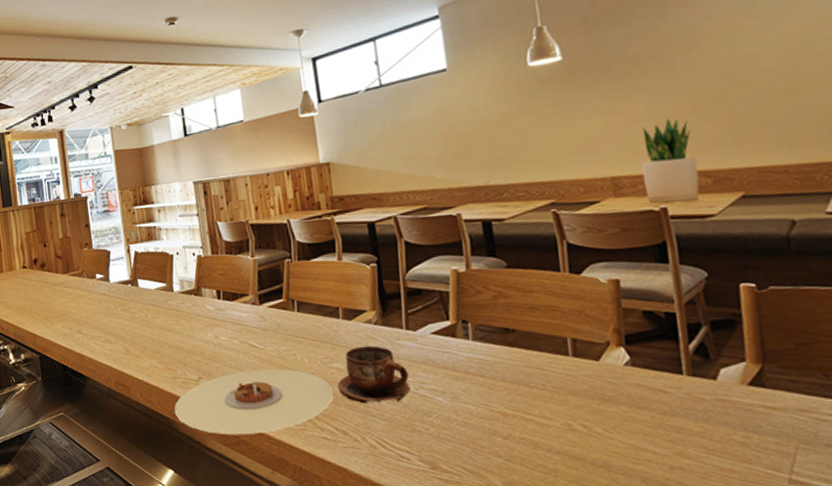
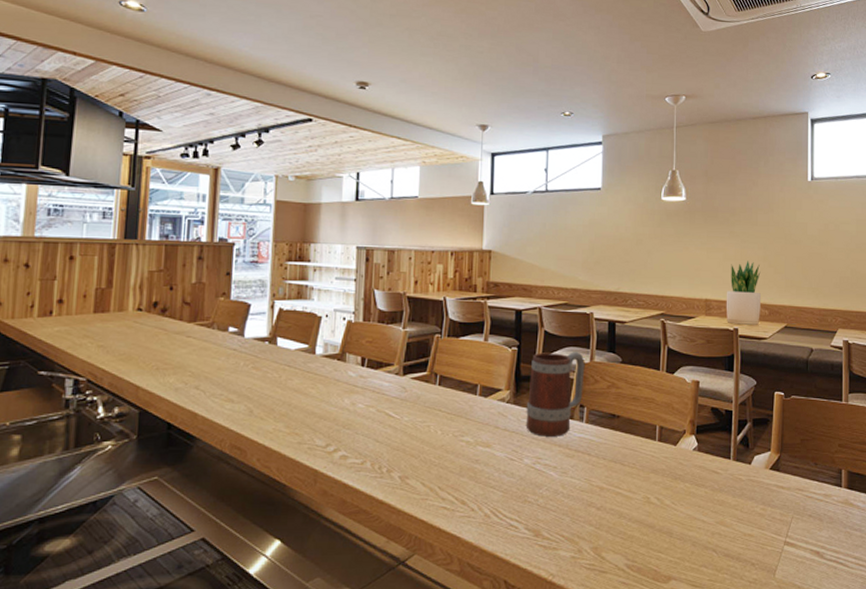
plate: present [174,368,334,435] -> none [293,439,460,504]
cup: present [337,345,411,404] -> none [464,422,529,476]
beer mug: none [395,260,464,359] -> present [525,352,585,437]

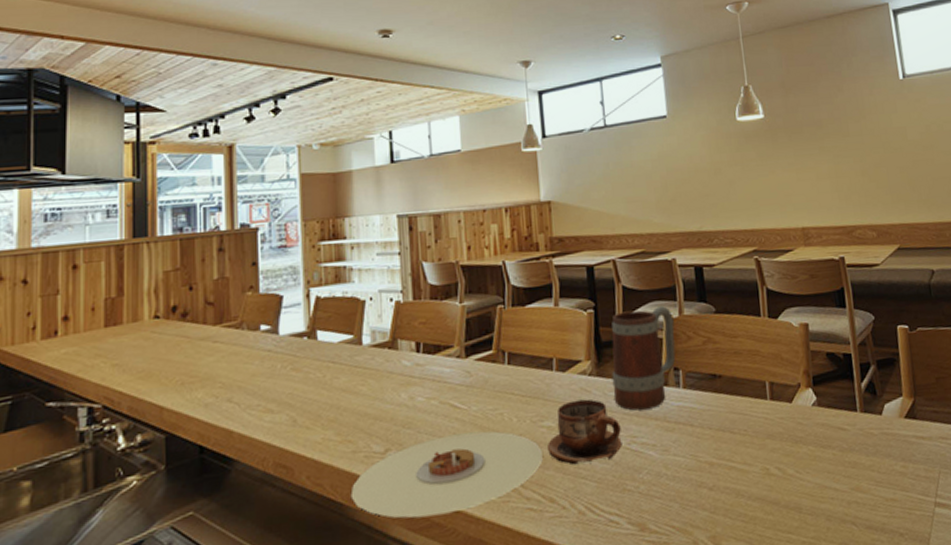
plate: none [293,439,460,504] -> present [350,431,543,519]
cup: none [464,422,529,476] -> present [546,399,622,465]
planter: present [726,261,762,325] -> none [825,178,868,253]

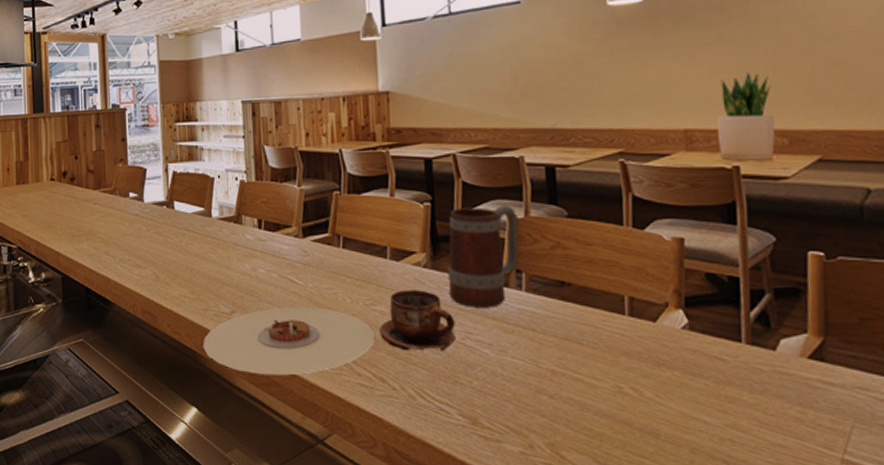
planter: none [825,178,868,253] -> present [716,73,775,161]

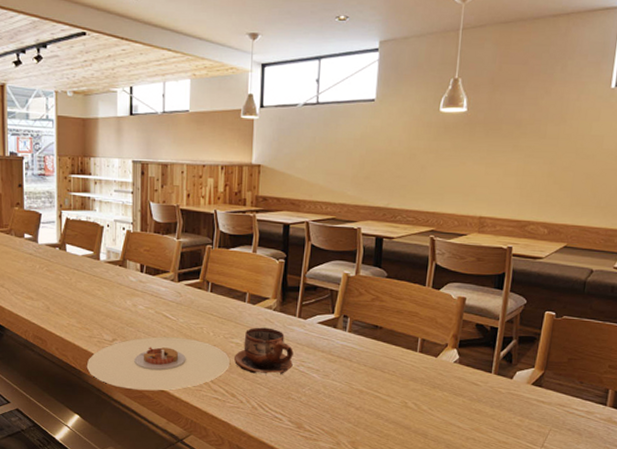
beer mug: present [447,205,519,308] -> none [291,265,350,343]
planter: present [716,73,775,161] -> none [500,177,544,244]

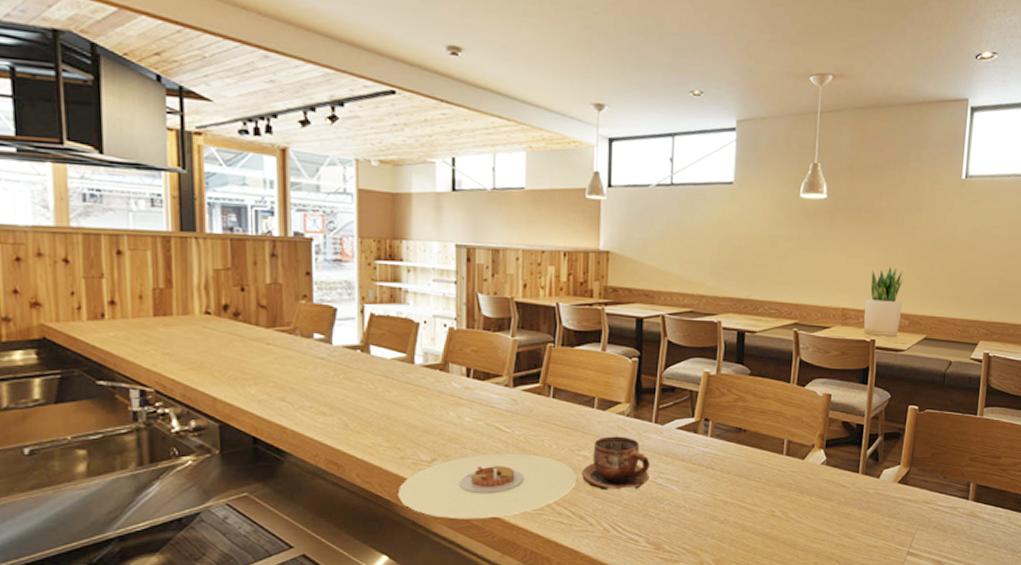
planter: none [500,177,544,244] -> present [863,267,903,336]

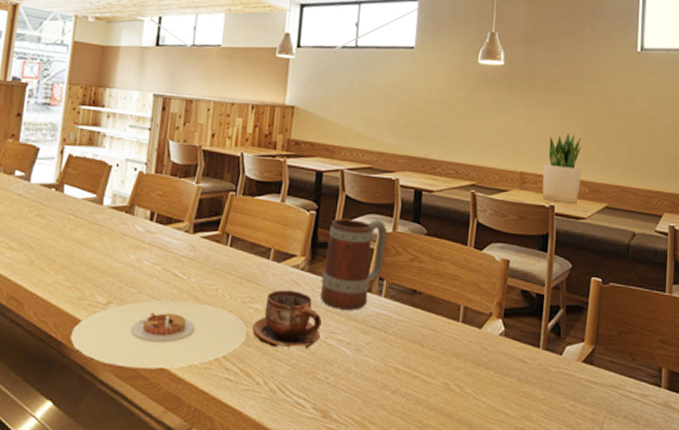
beer mug: none [647,363,711,451] -> present [319,218,387,310]

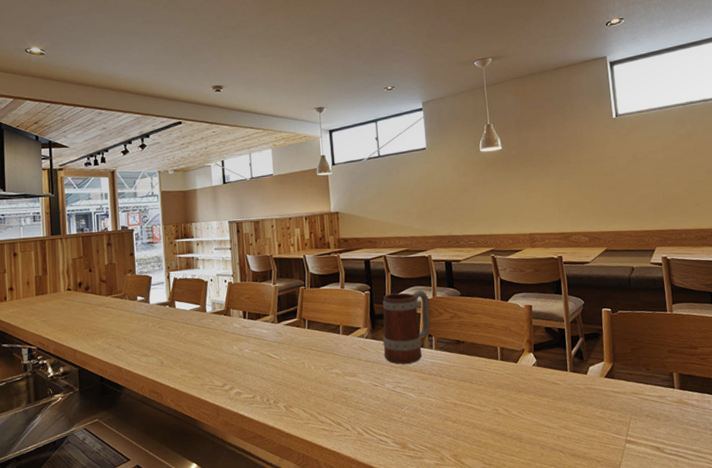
plate: present [70,299,247,369] -> none [200,374,333,431]
cup: present [252,290,322,349] -> none [335,355,390,401]
planter: present [542,133,582,203] -> none [548,196,581,253]

